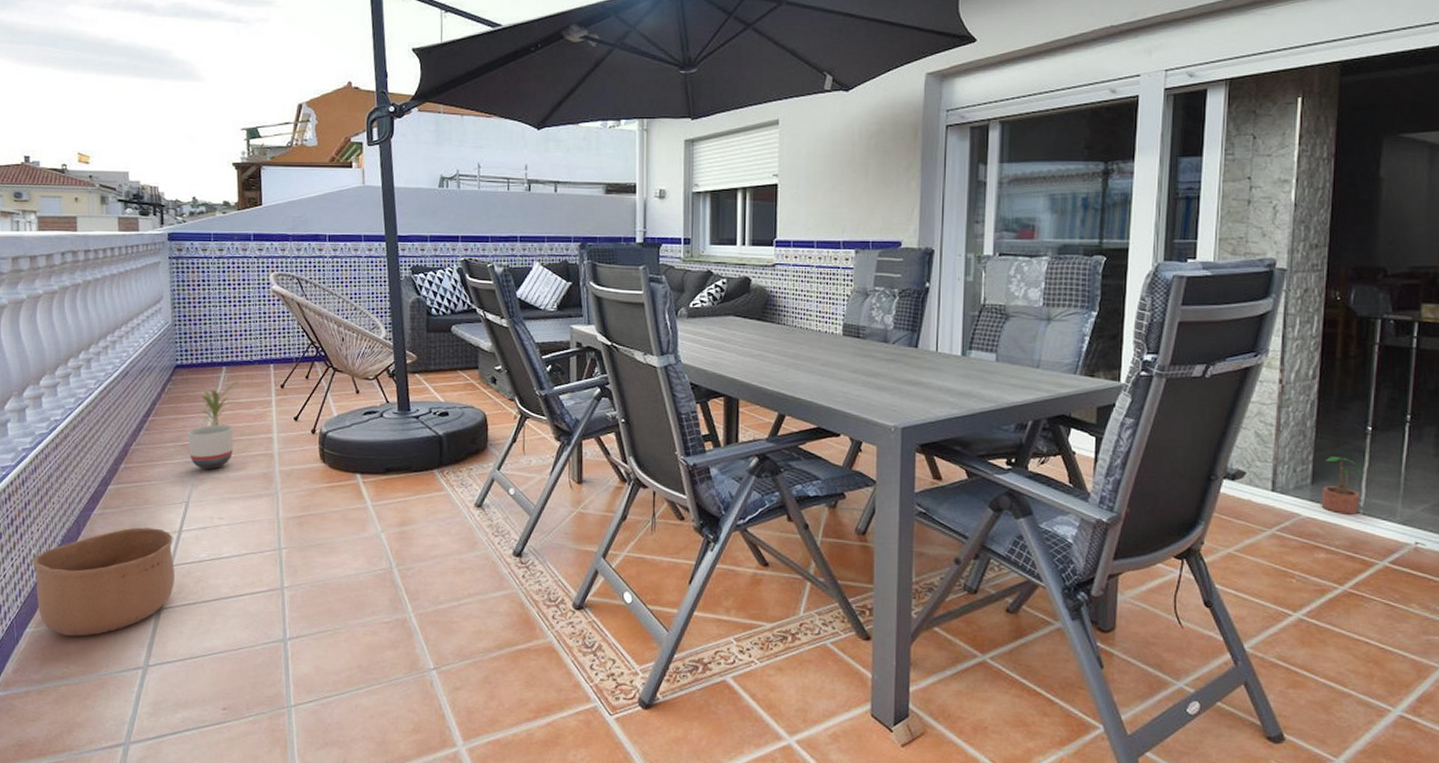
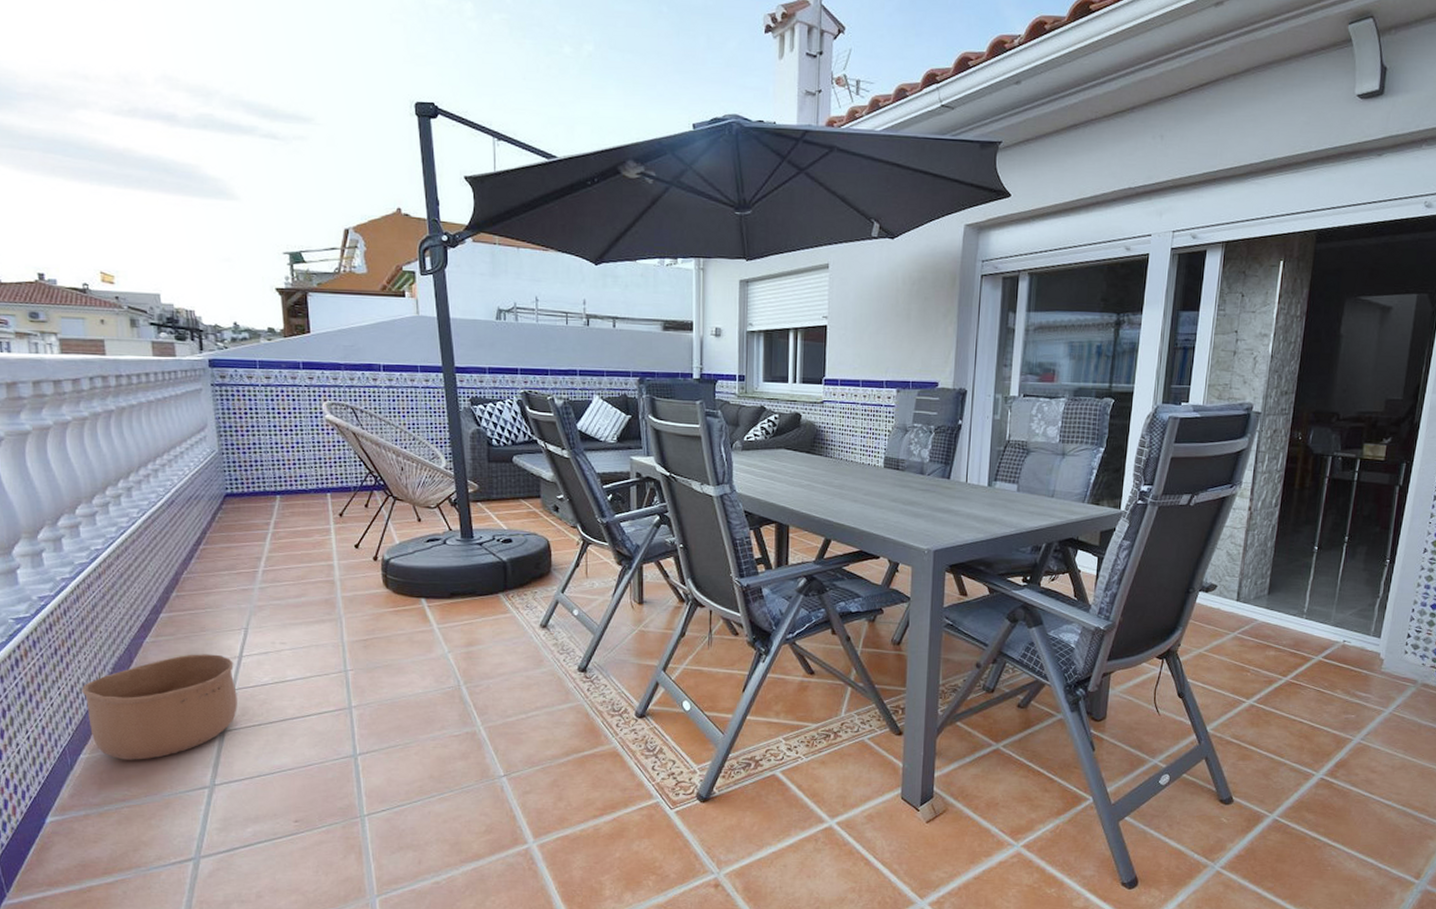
planter: present [188,424,233,470] -> none [243,552,292,597]
potted plant: present [196,379,243,426] -> none [251,508,300,554]
potted plant: present [1321,457,1360,515] -> none [1274,572,1305,619]

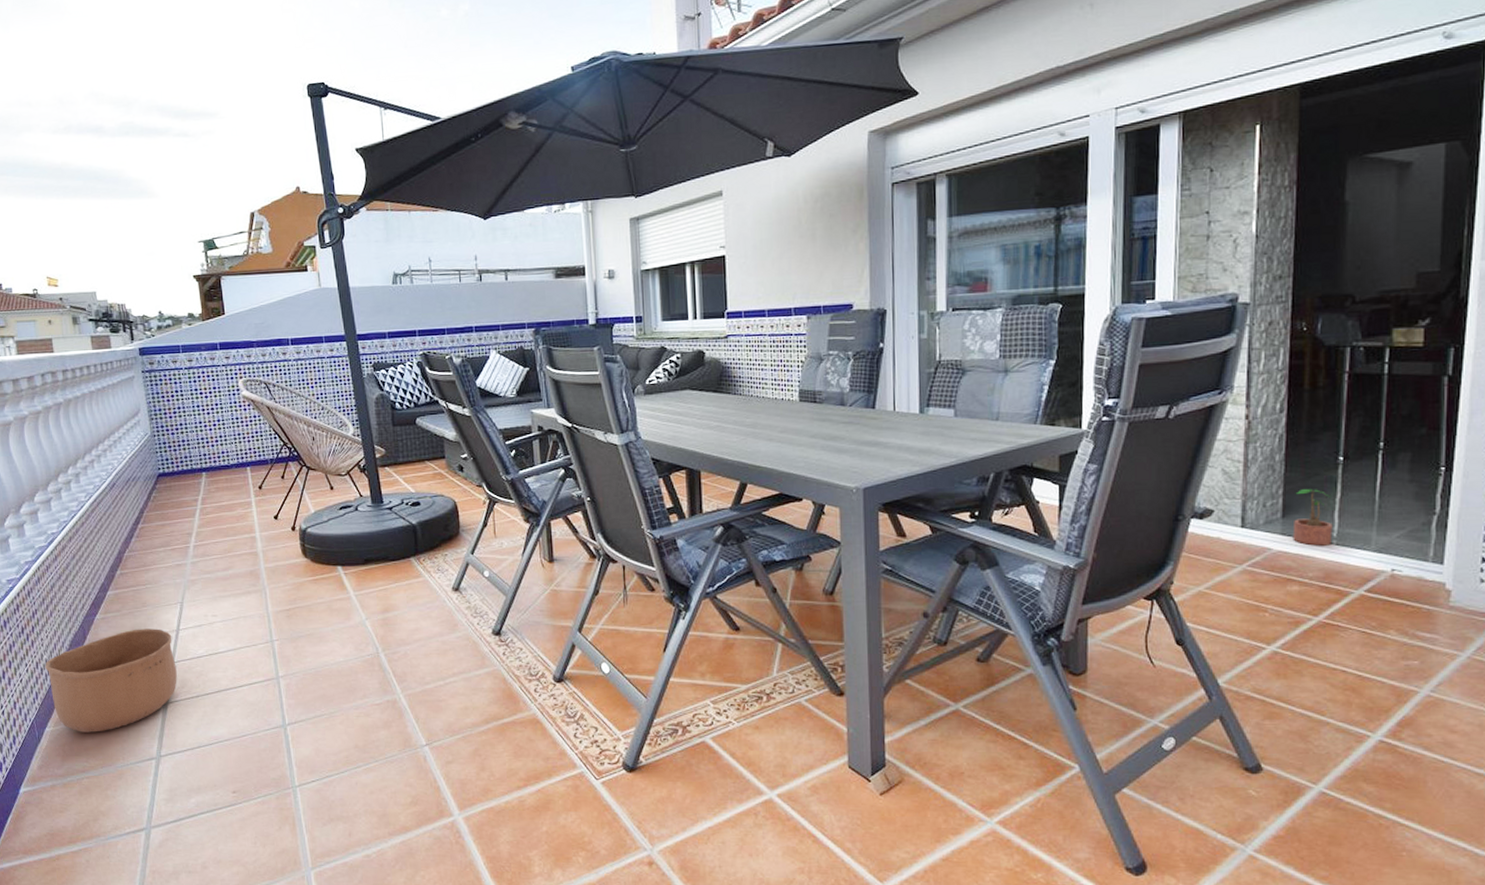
potted plant: none [1274,572,1305,619] -> present [1292,489,1333,546]

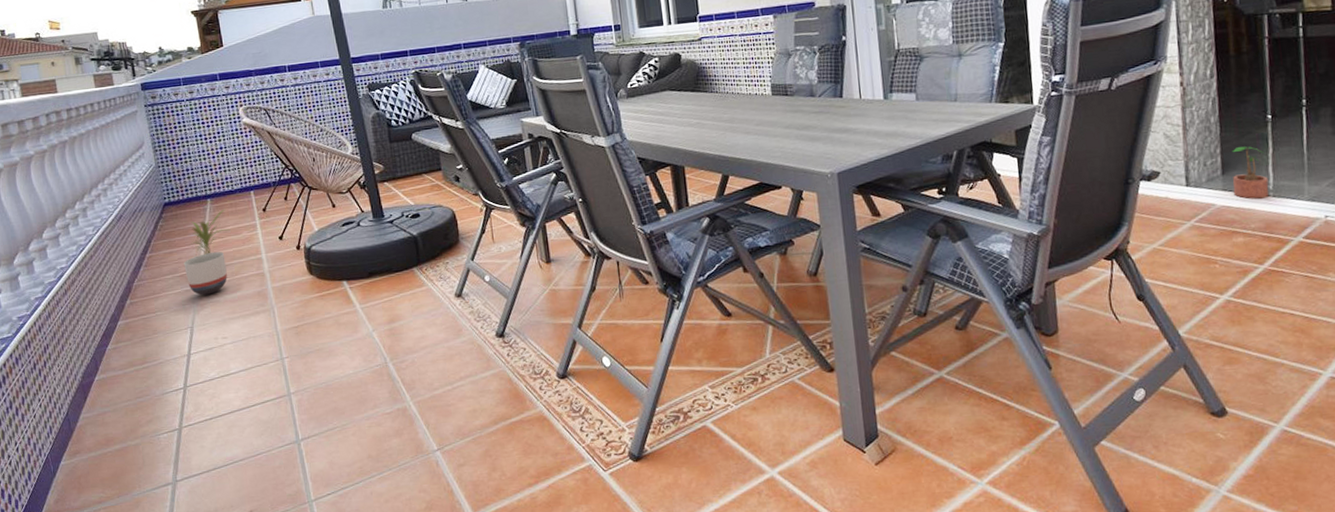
basket: present [45,628,177,732] -> none [58,354,190,463]
planter: none [176,527,220,571] -> present [184,251,227,296]
potted plant: none [182,483,225,529] -> present [189,208,231,255]

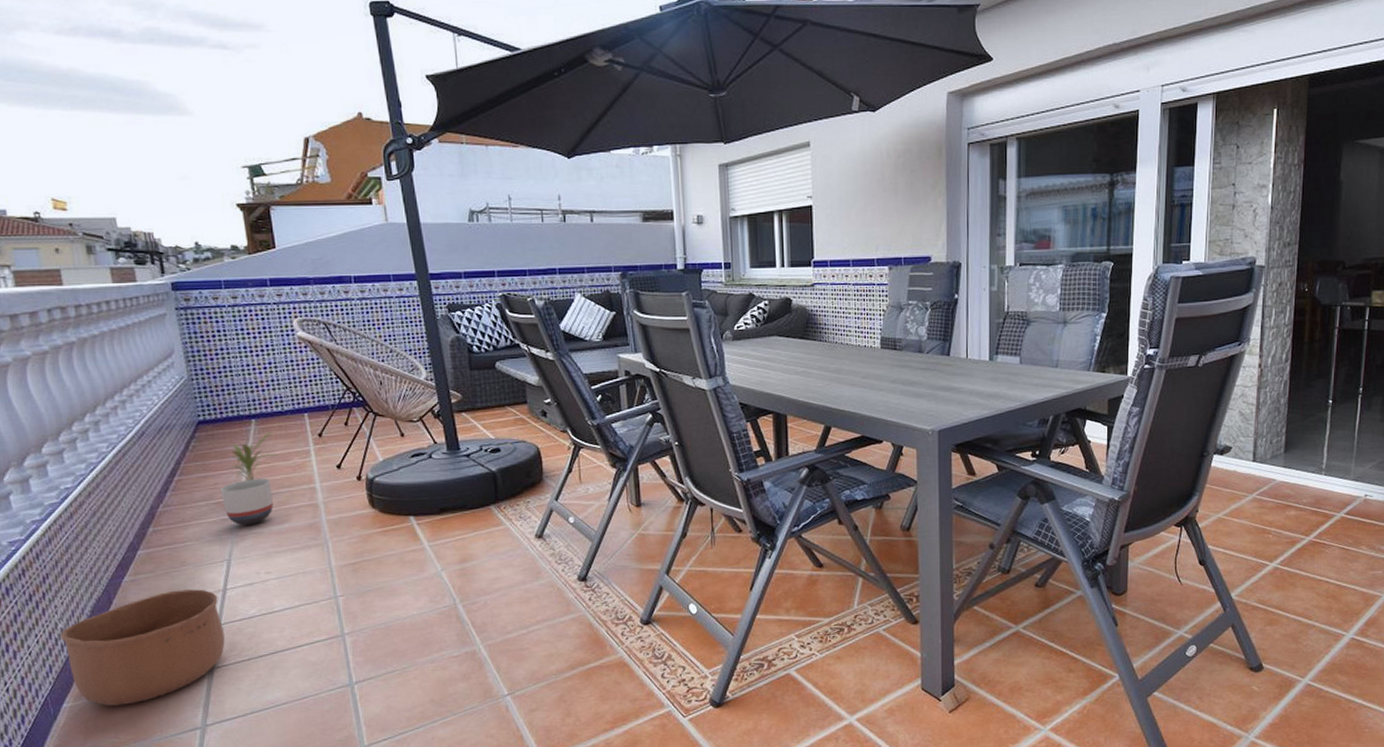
basket: none [58,354,190,463] -> present [60,589,225,706]
potted plant: present [1231,146,1269,199] -> none [1292,428,1322,477]

